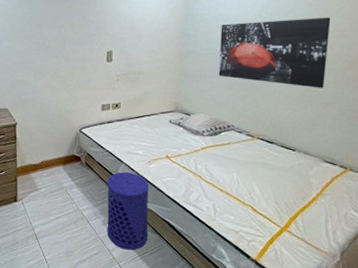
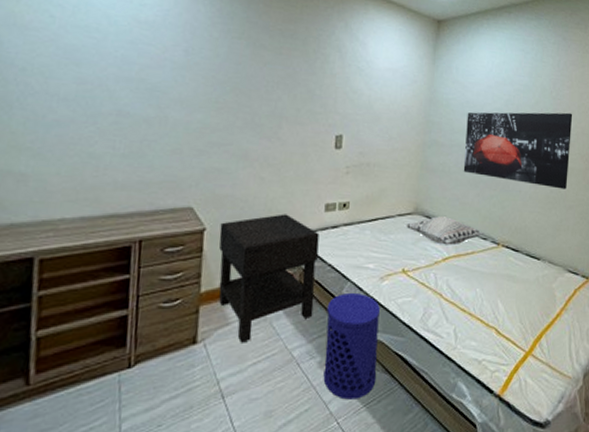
nightstand: none [26,112,98,203] -> present [219,214,319,343]

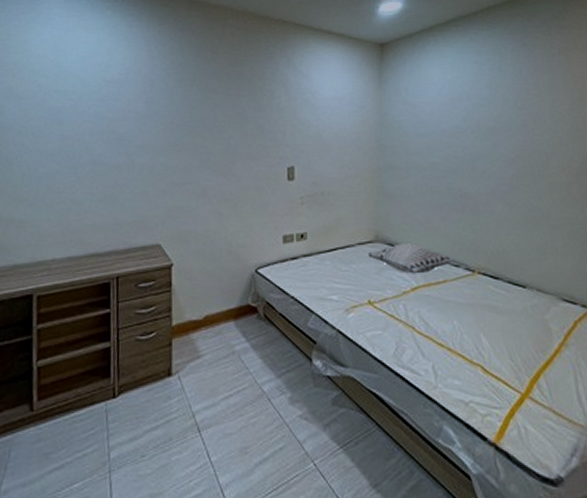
nightstand: present [219,214,319,343] -> none [185,247,280,376]
waste bin: present [323,292,380,400] -> none [293,325,352,440]
wall art: present [463,112,573,190] -> none [422,123,549,207]

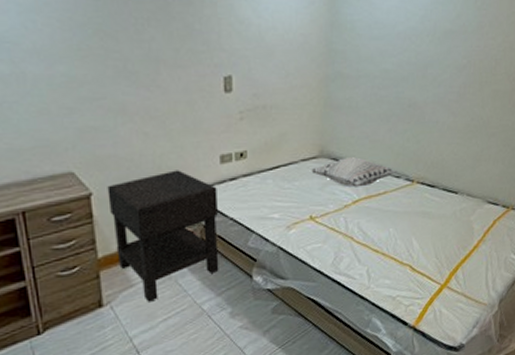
nightstand: none [185,247,280,376] -> present [107,170,219,302]

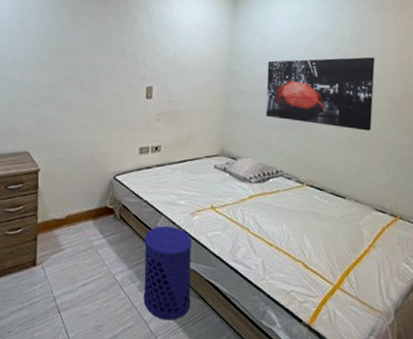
nightstand: present [107,170,219,302] -> none [51,156,135,267]
waste bin: none [233,243,290,344] -> present [143,225,192,320]
wall art: none [372,25,500,116] -> present [266,57,375,131]

